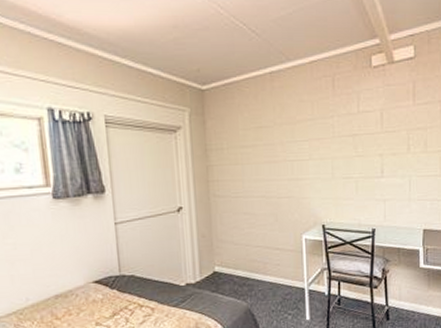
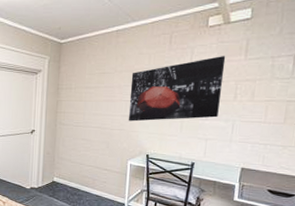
wall art: none [294,101,394,186] -> present [128,56,226,122]

